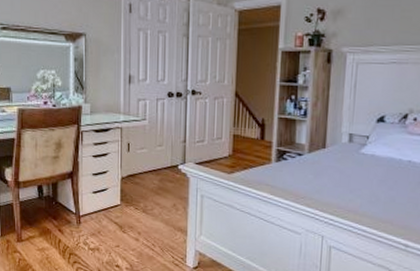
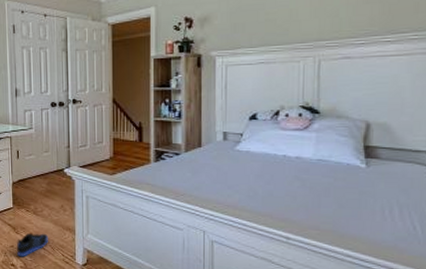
sneaker: none [122,233,158,258] -> present [16,233,48,257]

